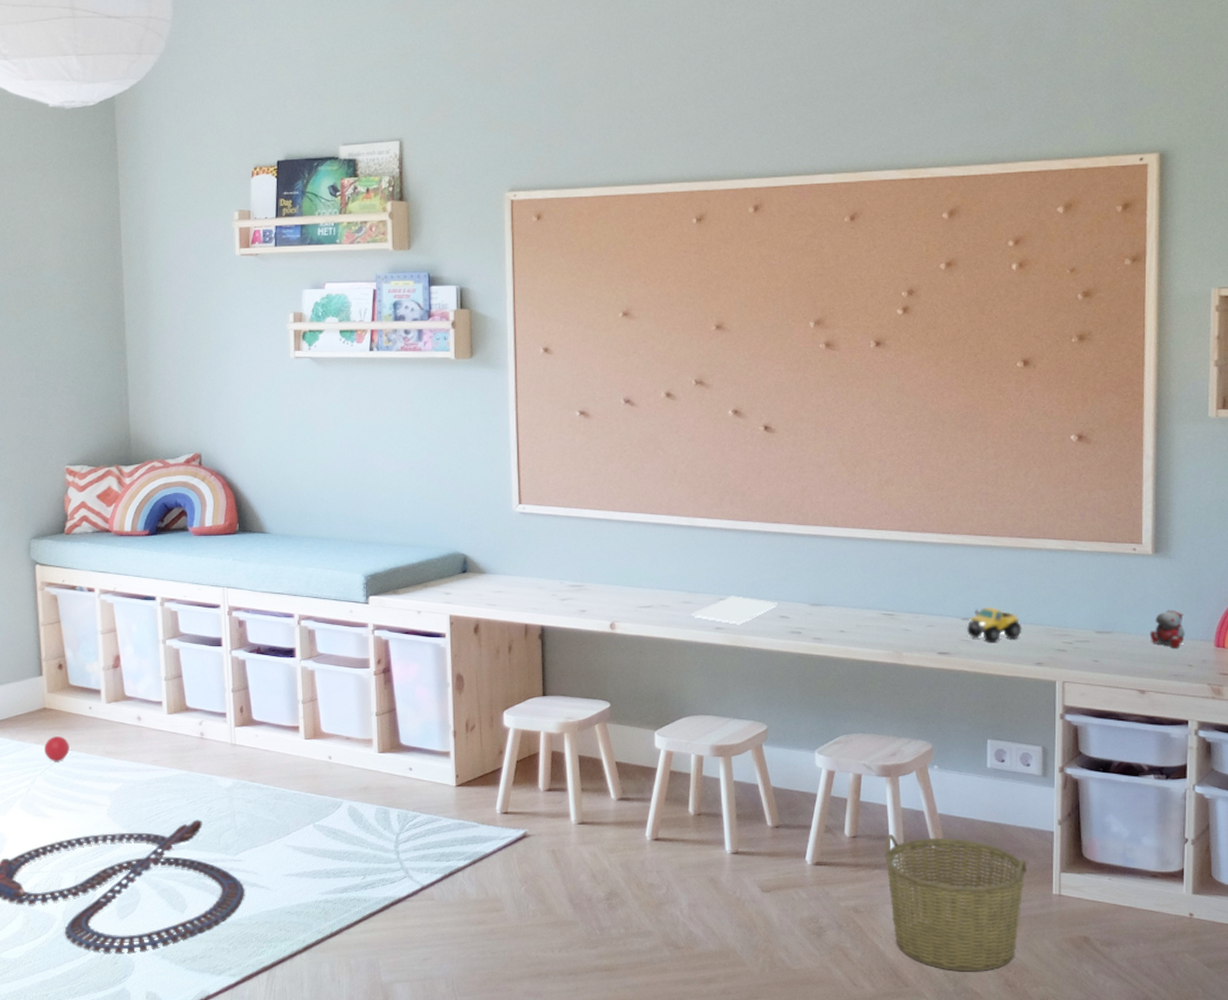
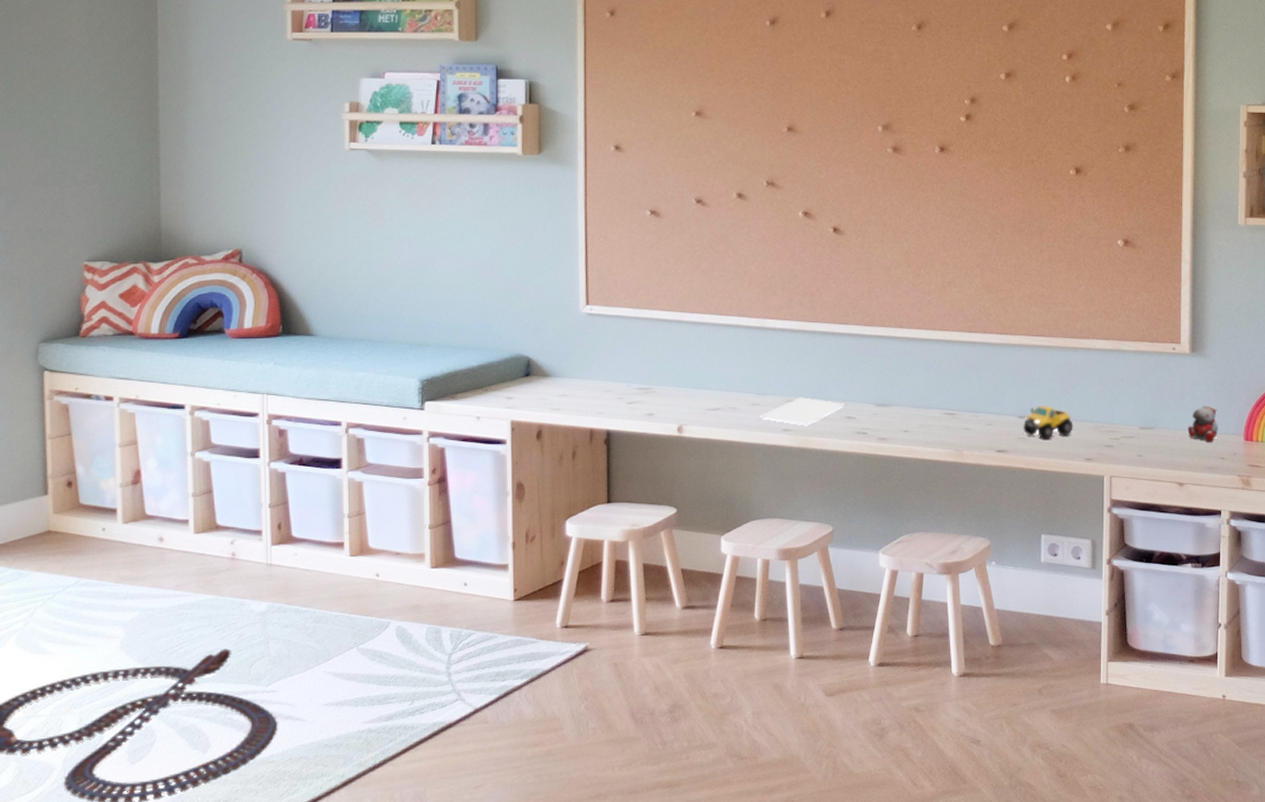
ball: present [44,736,70,762] -> none [46,562,77,591]
basket: present [884,834,1027,972] -> none [944,632,1078,765]

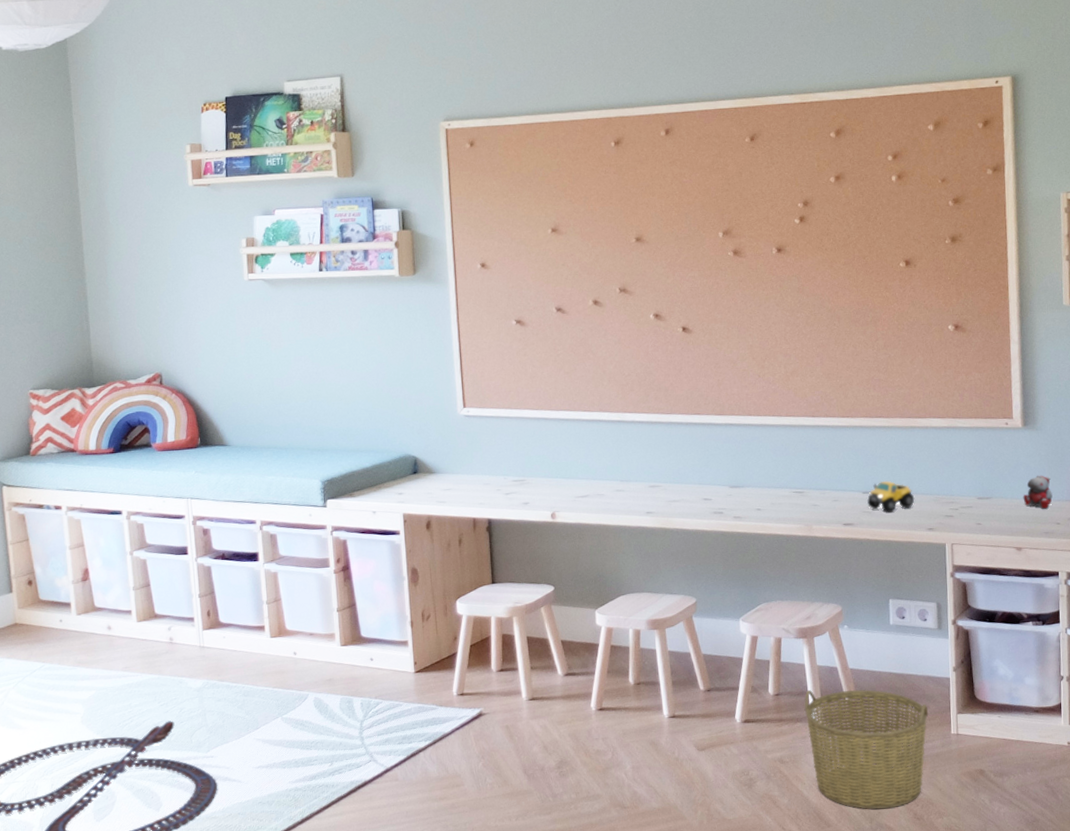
paper: present [760,397,844,424] -> none [625,482,701,507]
basket: none [944,632,1078,765] -> present [804,690,929,810]

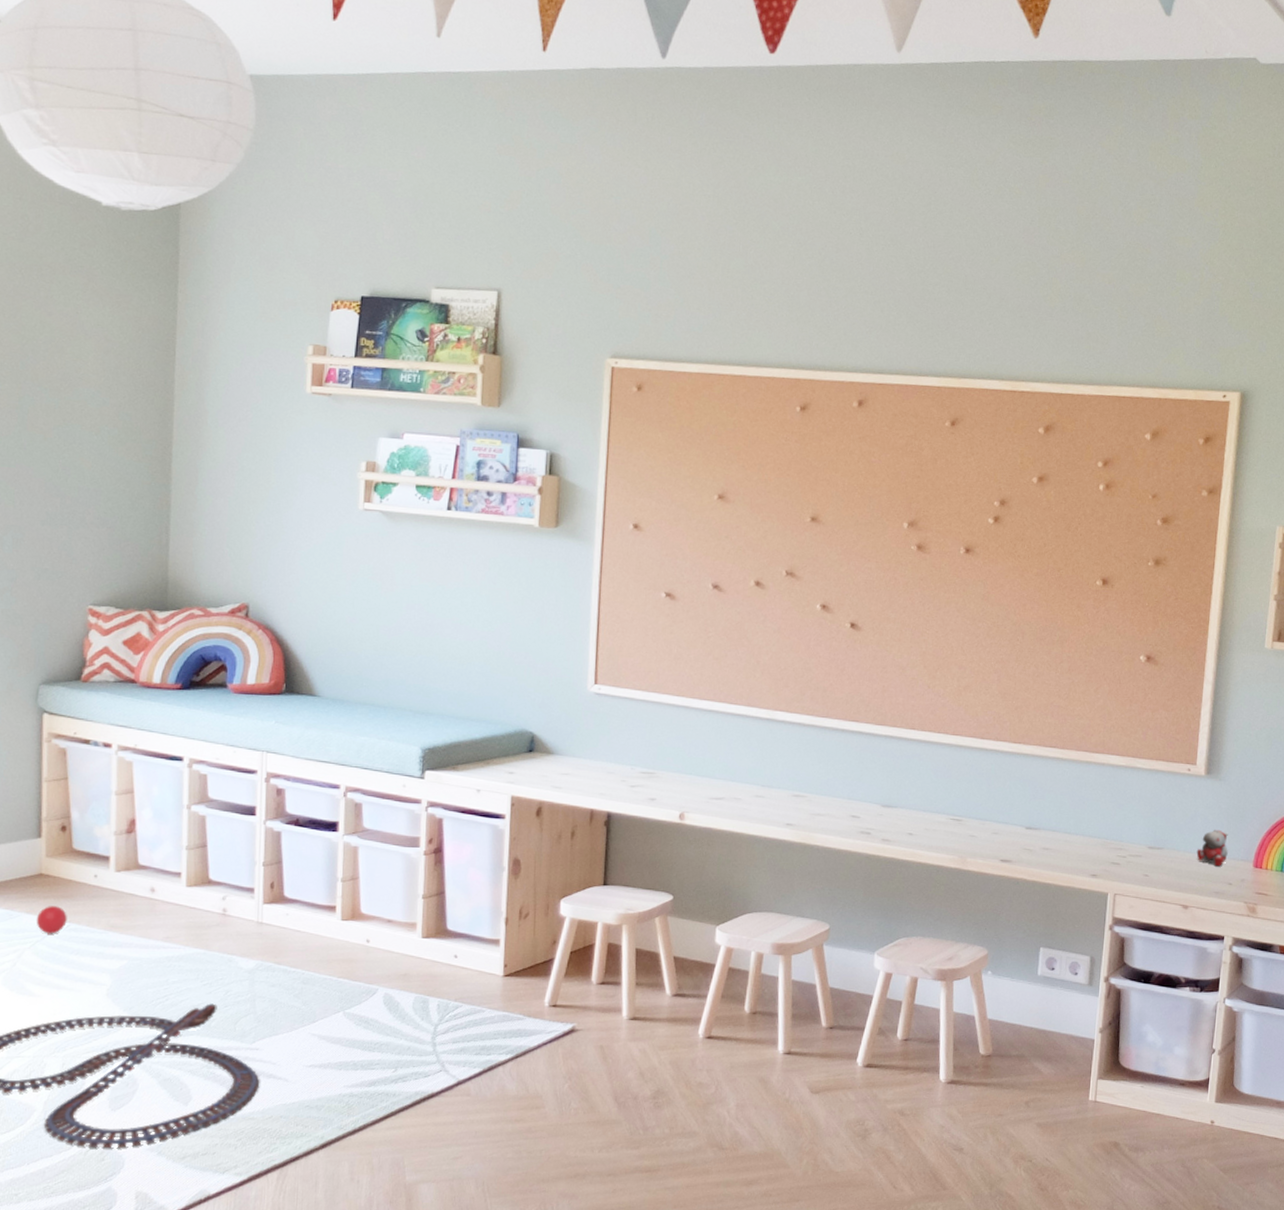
ball: none [16,650,42,675] -> present [36,906,67,934]
basket: present [804,690,929,810] -> none [933,1038,1068,1176]
toy car: present [867,480,915,512] -> none [1029,817,1081,852]

